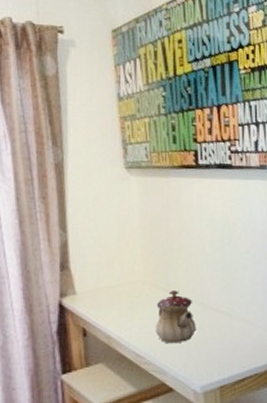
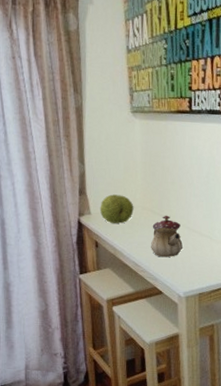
fruit: none [88,267,132,304] -> present [99,194,134,224]

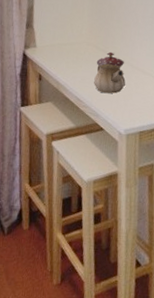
fruit: present [99,194,134,224] -> none [45,29,79,58]

